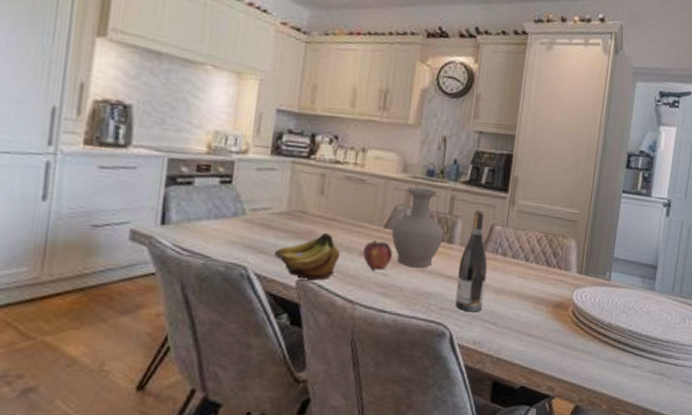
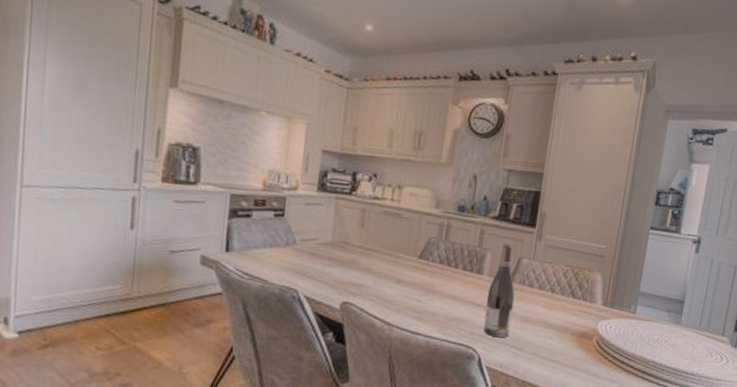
fruit: present [274,232,340,281] -> none [321,261,378,304]
fruit: present [363,240,393,270] -> none [399,270,426,297]
vase: present [391,187,444,268] -> none [425,221,474,296]

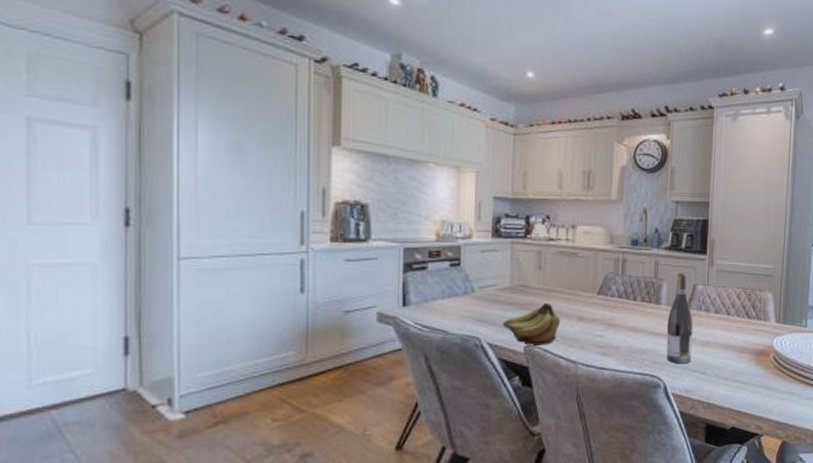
fruit: none [321,261,378,304] -> present [502,302,560,345]

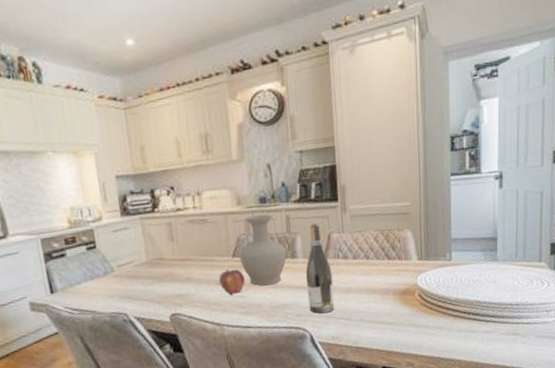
fruit: present [502,302,560,345] -> none [145,271,200,314]
fruit: none [580,307,607,332] -> present [219,269,245,295]
vase: none [604,256,651,328] -> present [239,214,287,286]

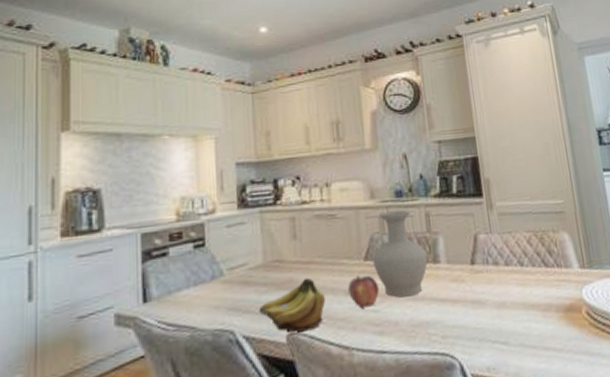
fruit: none [145,271,200,314] -> present [258,277,325,332]
wine bottle: present [305,223,335,314] -> none [450,221,488,336]

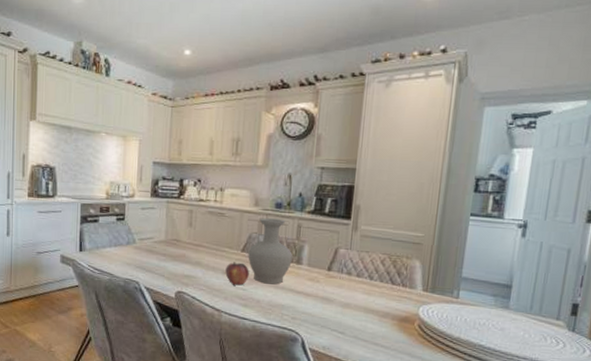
fruit: present [258,277,325,332] -> none [158,256,207,293]

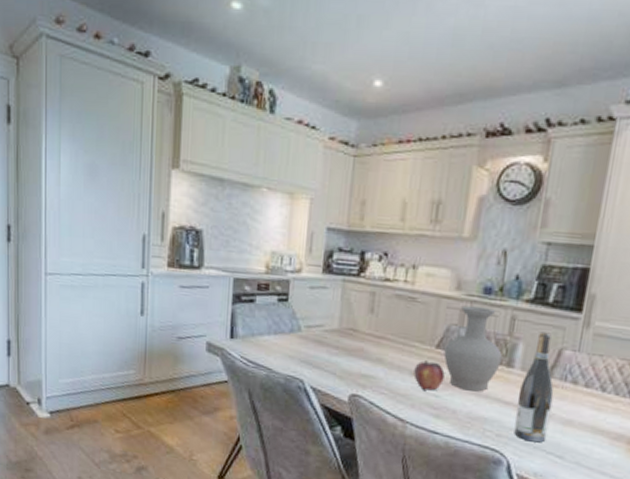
wine bottle: none [305,235,334,323] -> present [514,331,554,443]

